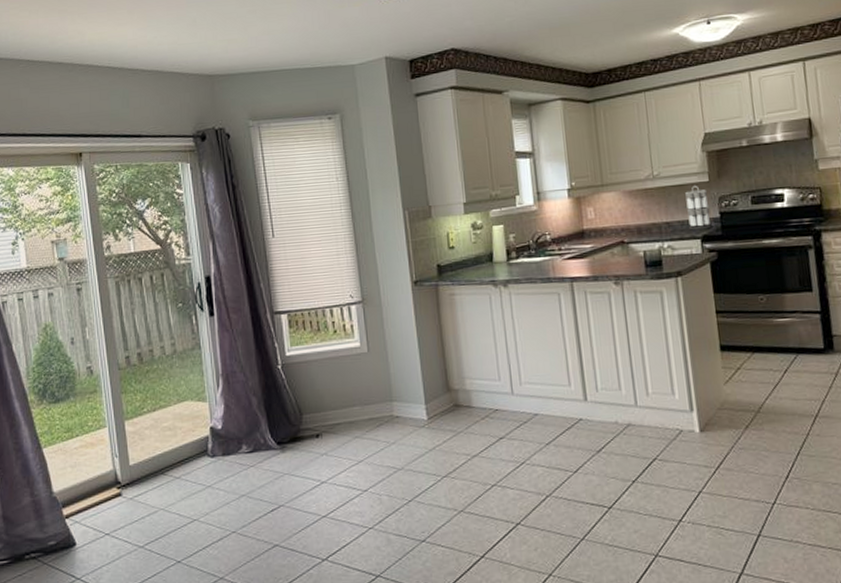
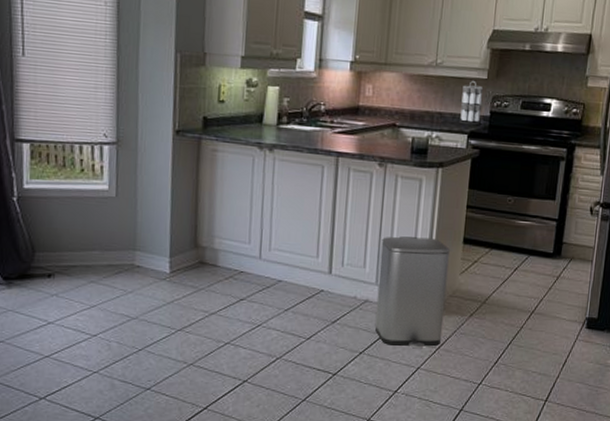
pedal bin: none [632,350,719,470] -> present [375,236,450,348]

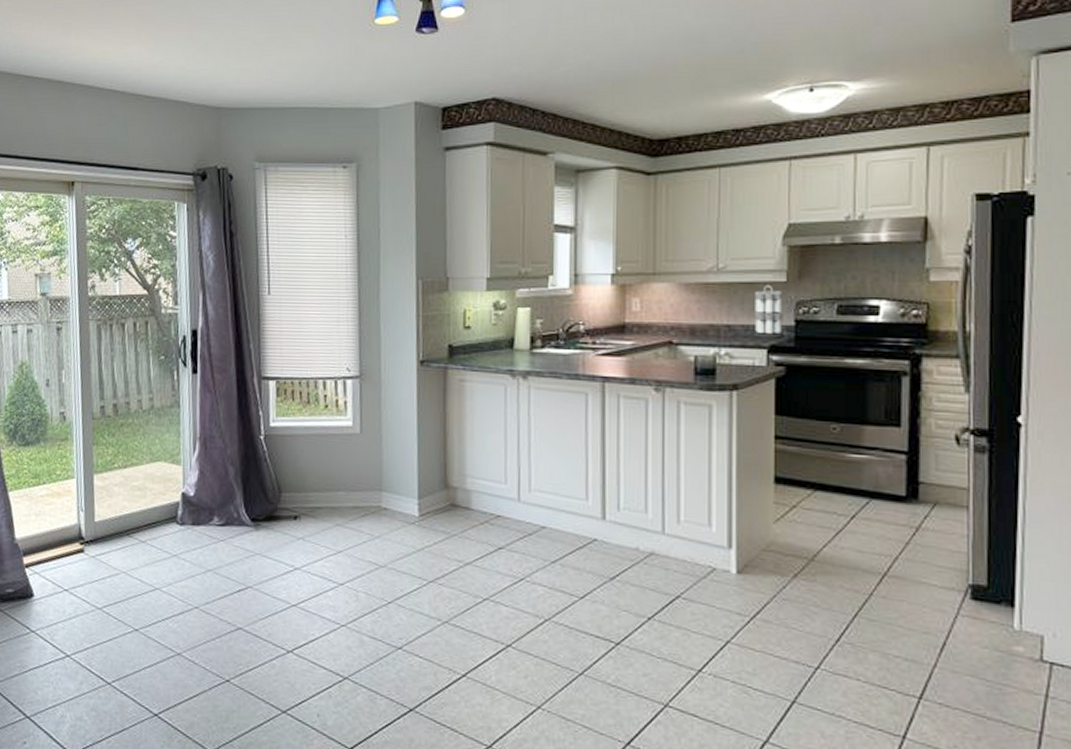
pedal bin: present [375,236,450,348] -> none [665,475,757,616]

